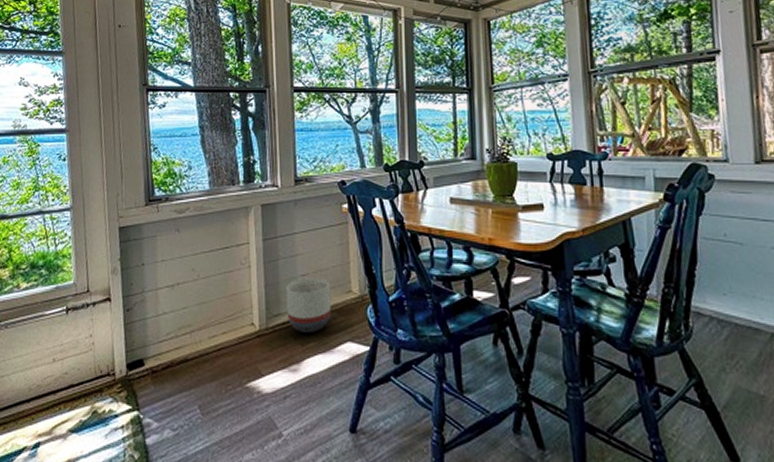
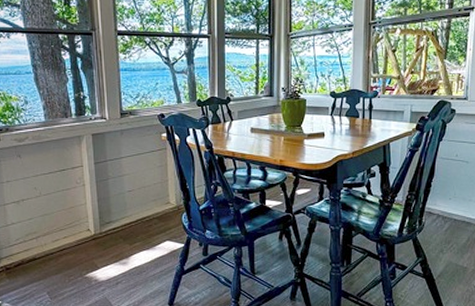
planter: present [286,278,331,334] -> none [115,193,153,236]

